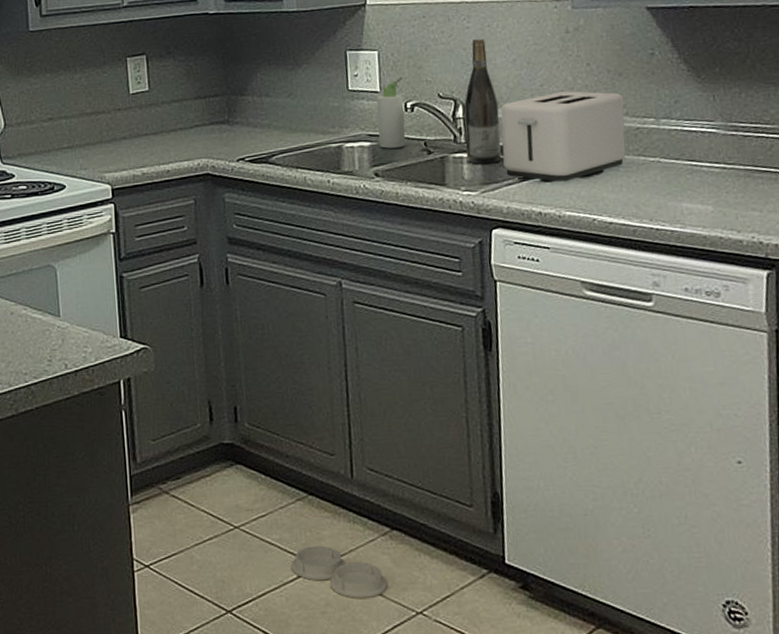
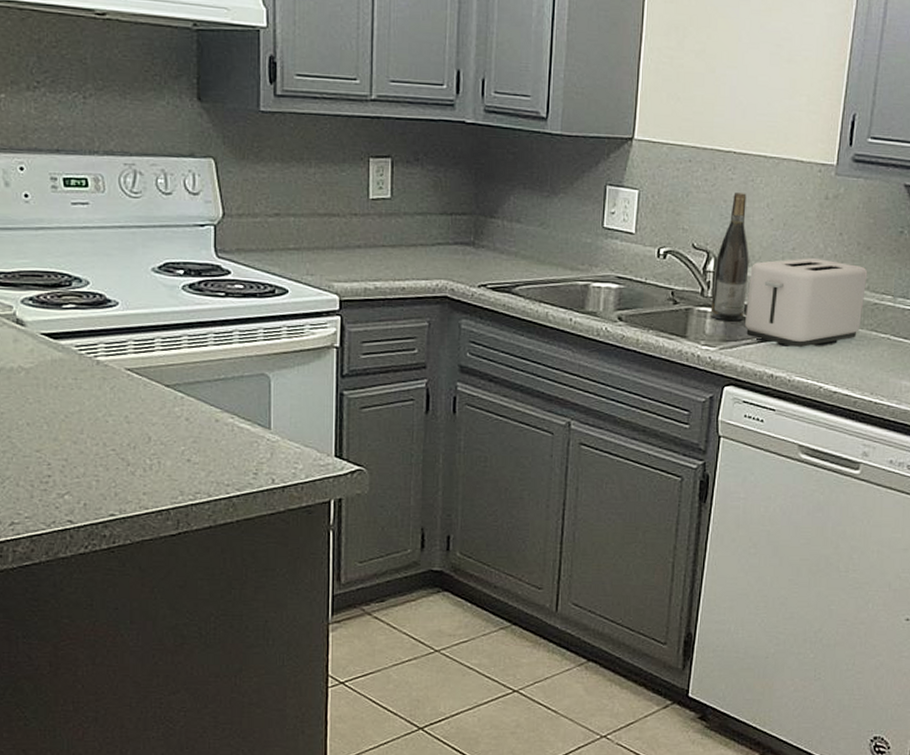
pet bowl: present [290,545,388,598] -> none [486,672,577,721]
bottle: present [376,77,406,149] -> none [626,221,661,294]

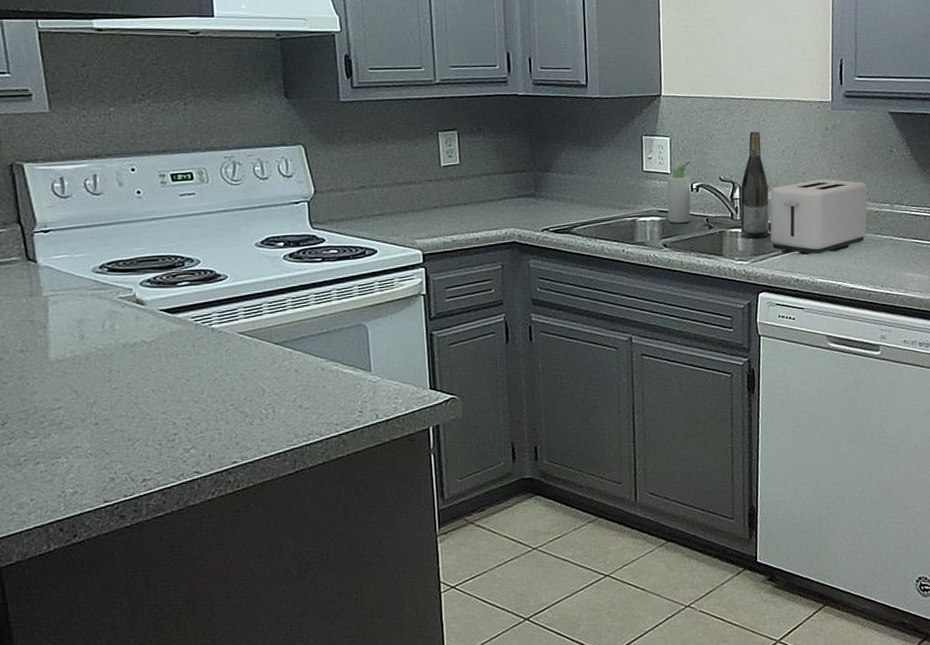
bottle: none [626,221,661,294] -> present [667,161,691,223]

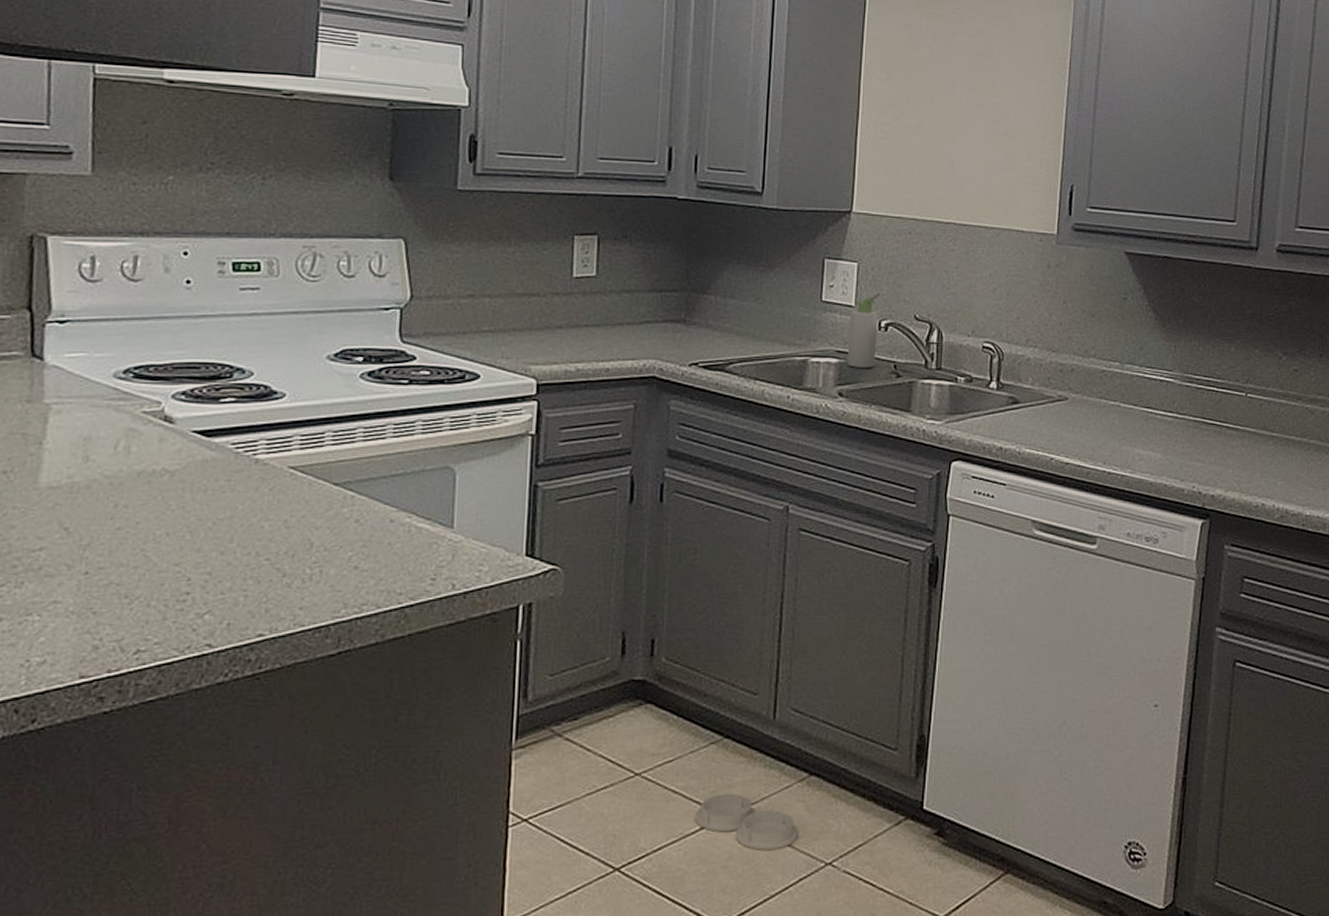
pet bowl: none [581,558,662,599] -> present [694,793,798,850]
wine bottle: present [740,130,769,238] -> none [935,262,973,392]
toaster: present [768,179,868,255] -> none [969,327,1094,419]

